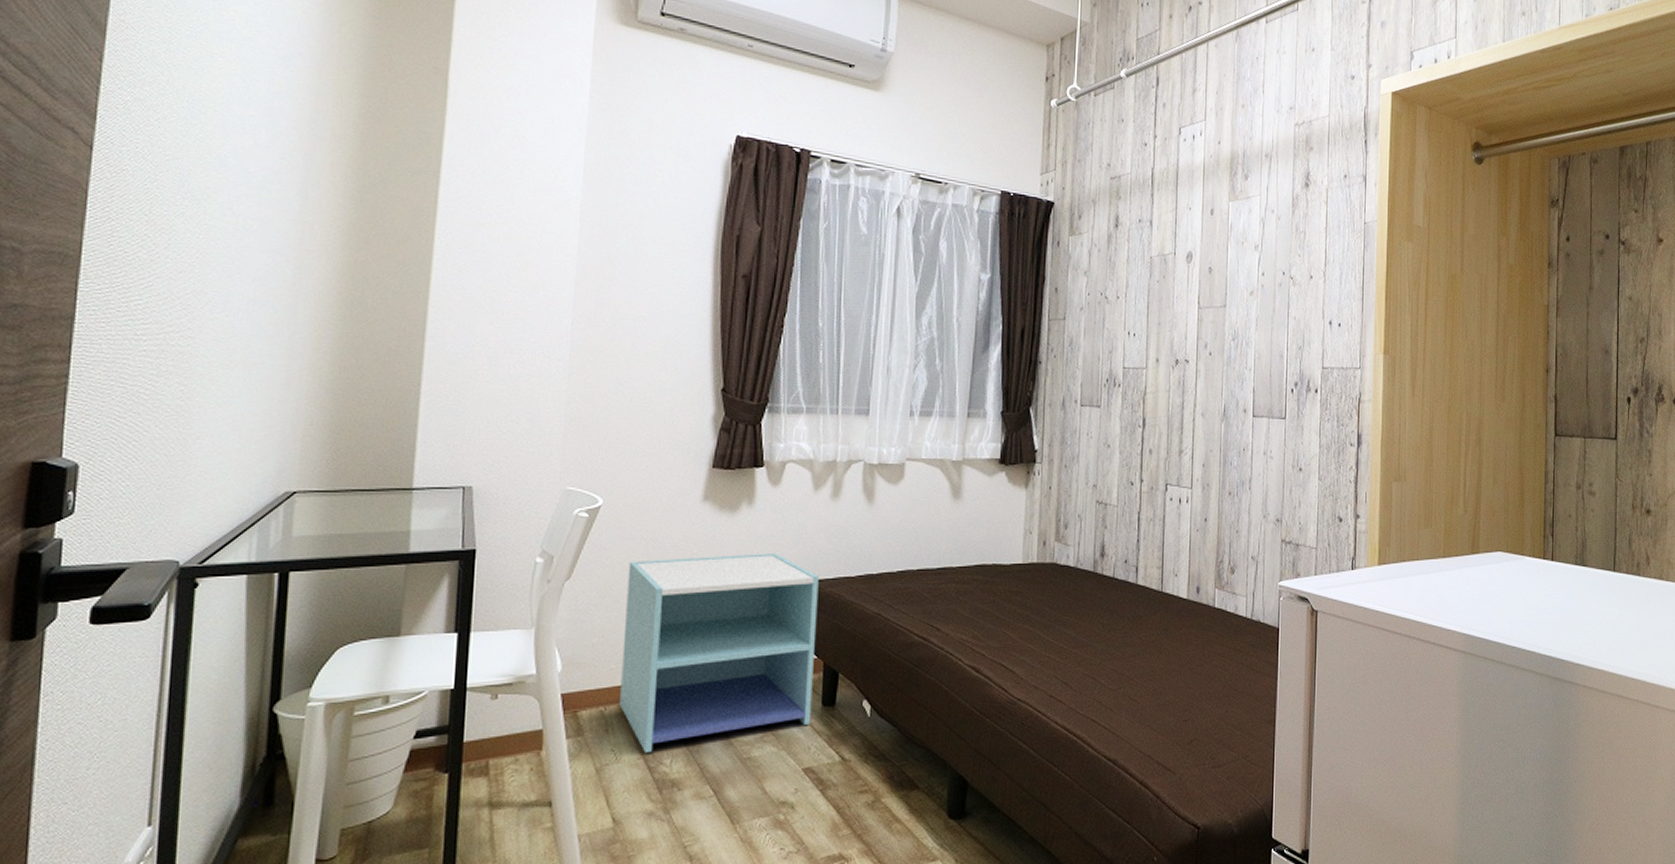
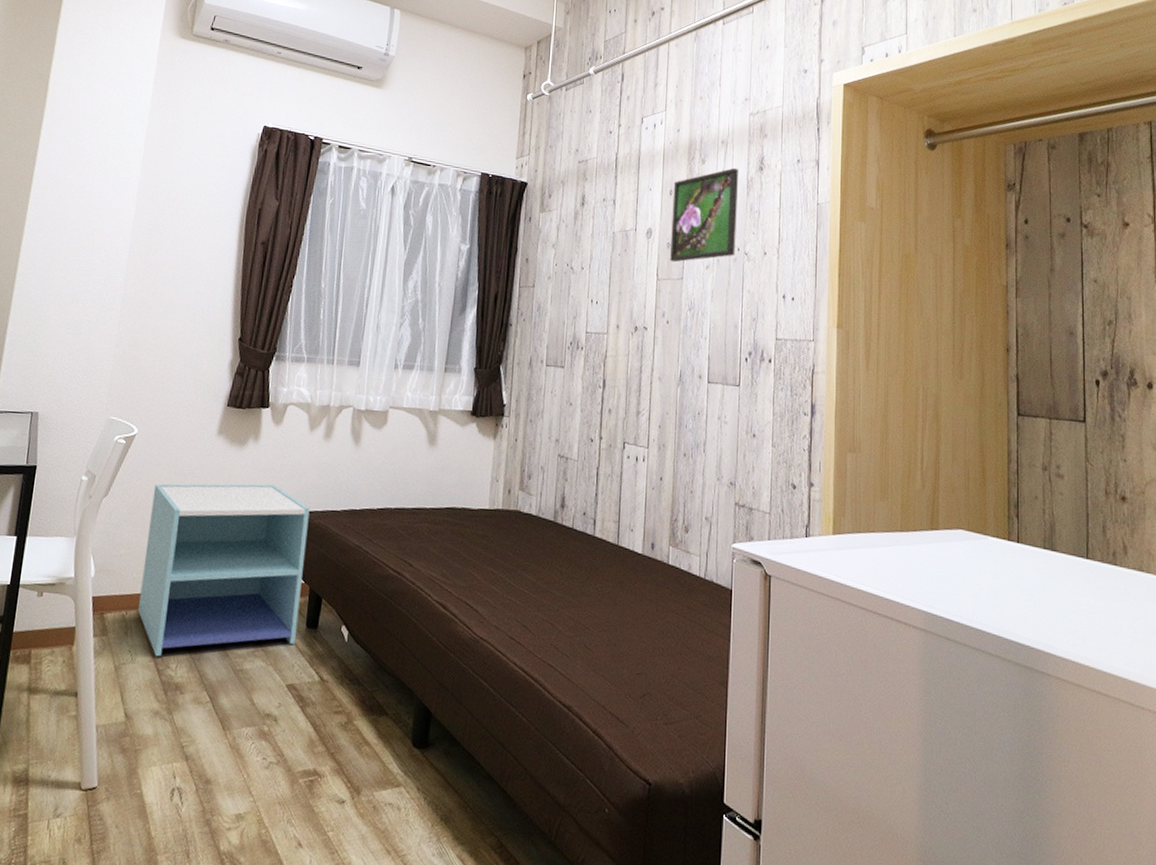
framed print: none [1212,184,1283,289] -> present [670,167,738,263]

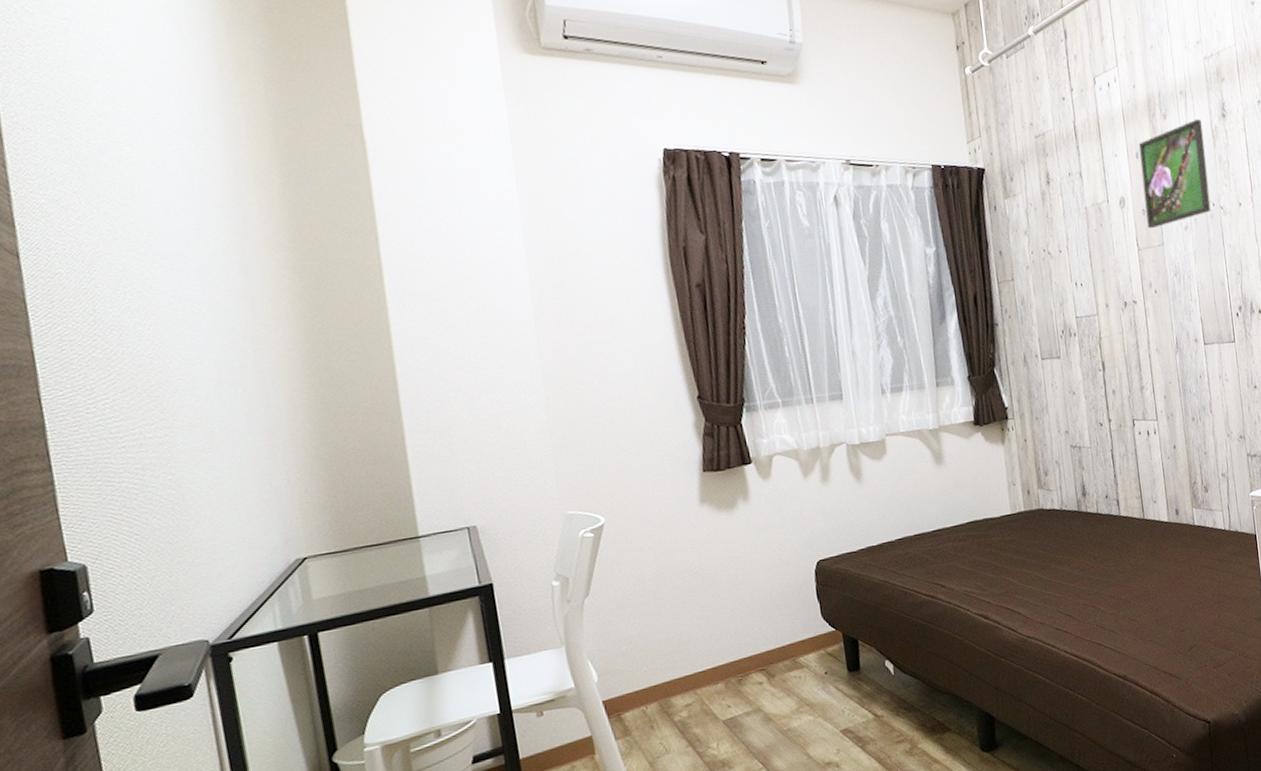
nightstand: present [138,484,310,657] -> none [641,541,840,742]

